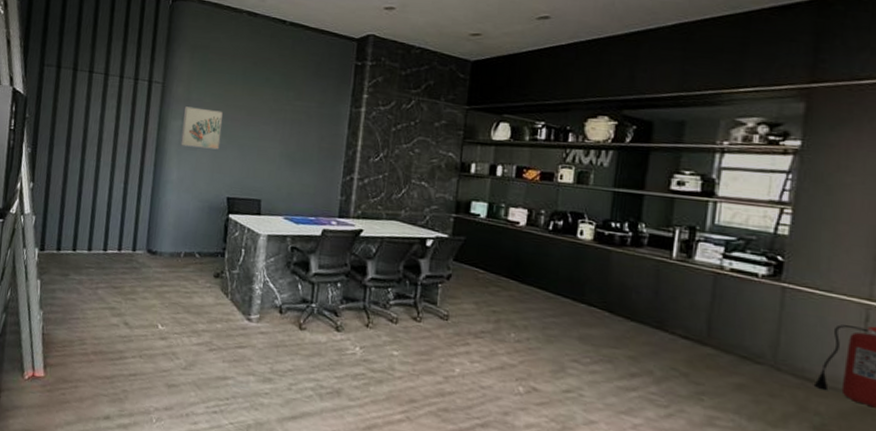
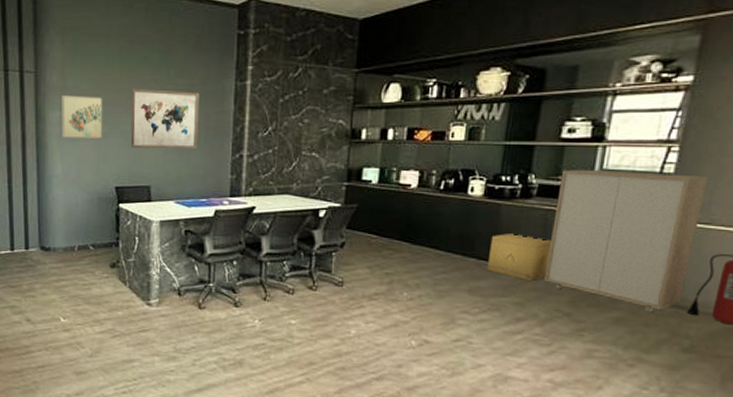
wall art: none [246,105,316,167] -> present [130,88,200,149]
cardboard box: none [597,281,666,334] -> present [486,232,553,281]
storage cabinet: none [659,222,824,382] -> present [544,169,708,313]

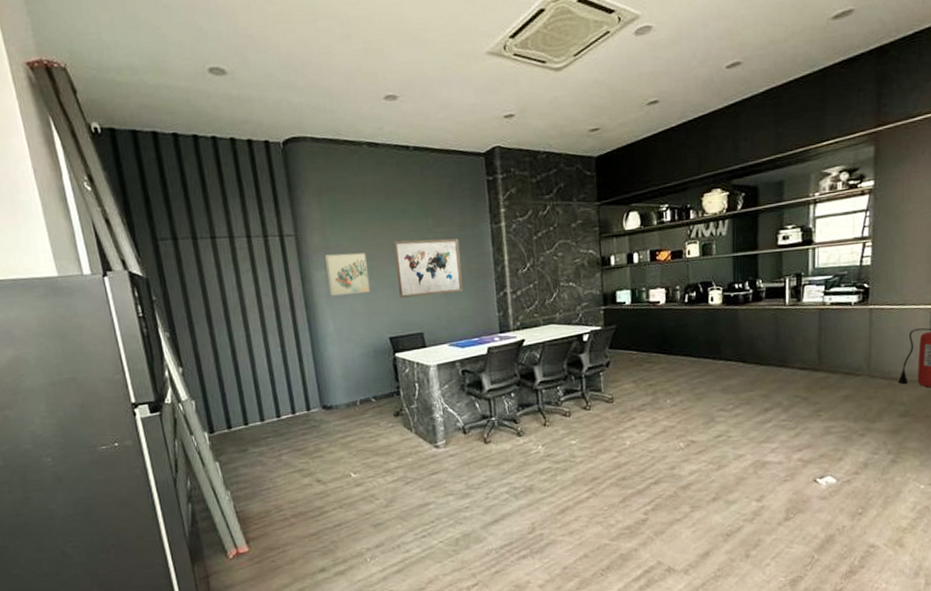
cardboard box: present [486,232,553,281] -> none [734,333,784,374]
storage cabinet: present [544,169,708,313] -> none [782,264,898,387]

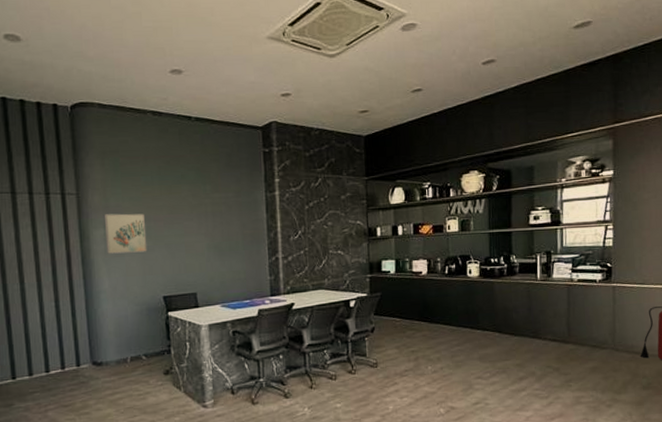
wall art: present [393,238,464,299] -> none [171,203,237,259]

